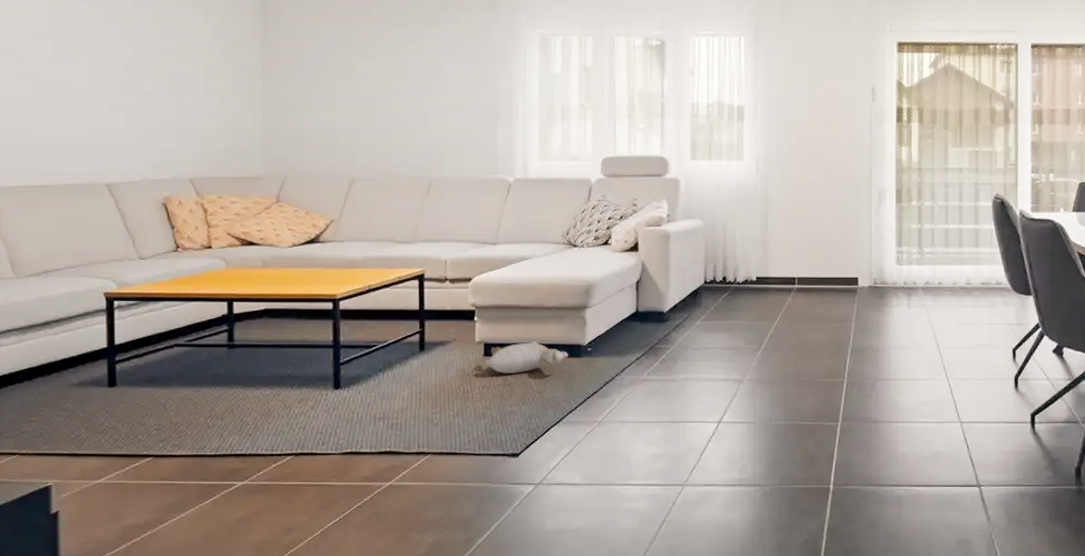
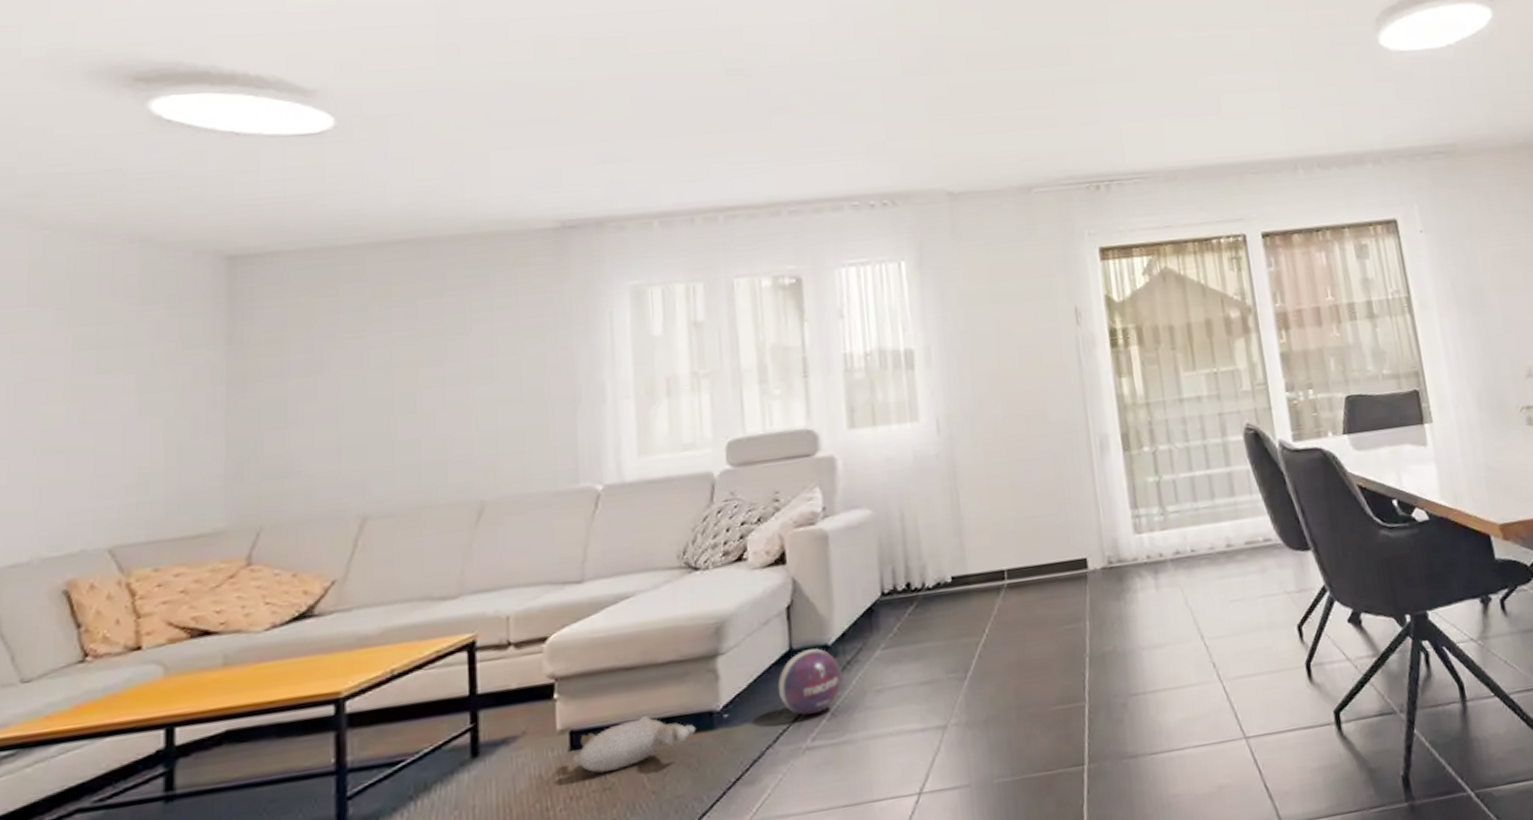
ball: none [626,313,672,358] -> present [777,648,843,716]

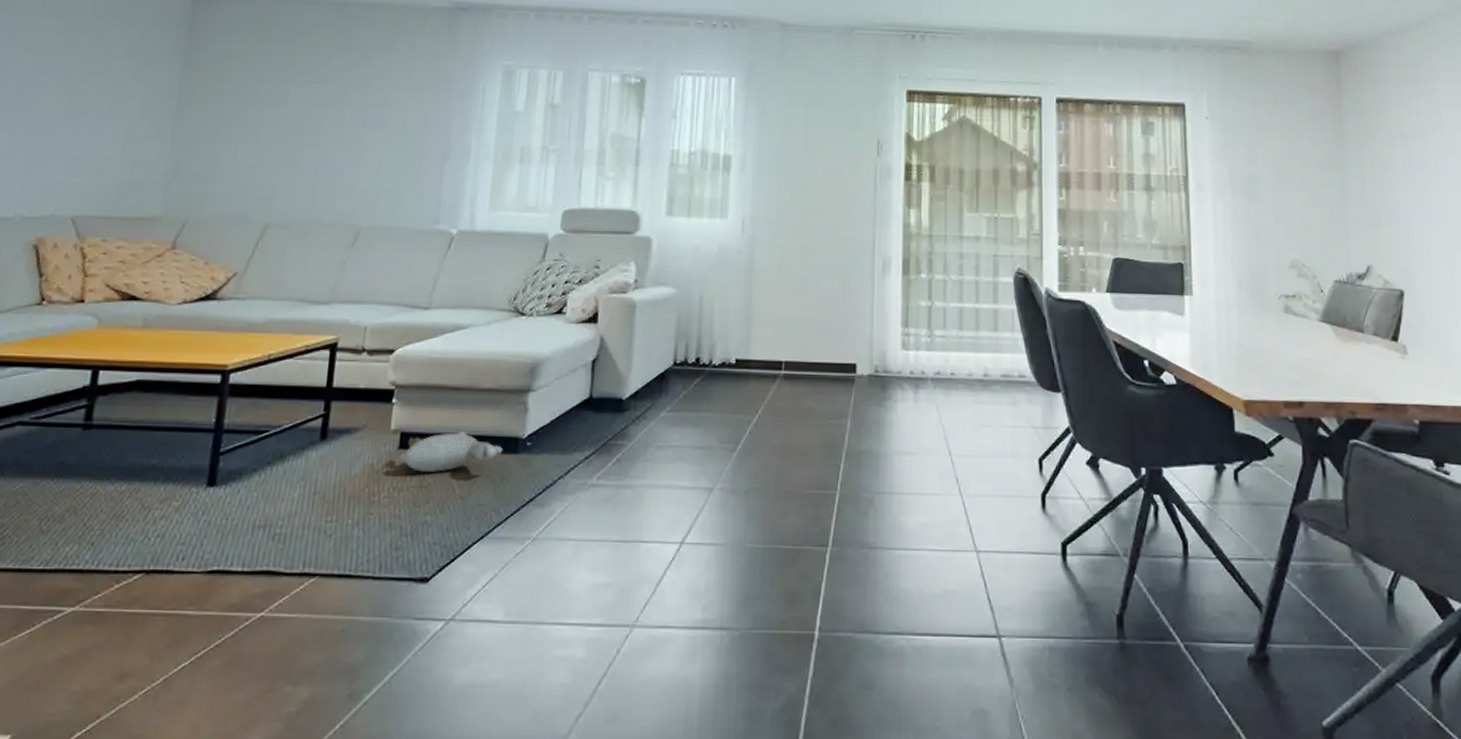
ball: present [777,648,843,716] -> none [575,400,631,457]

